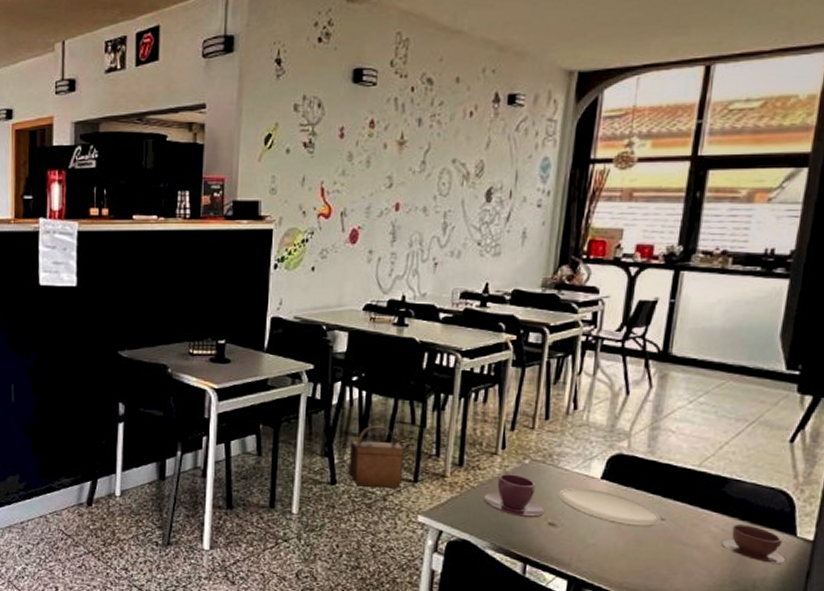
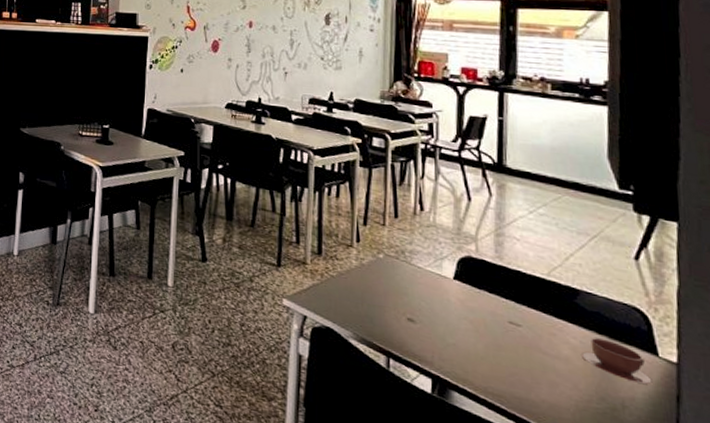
handbag: present [348,425,406,489] -> none [217,209,268,272]
teacup: present [483,474,545,518] -> none [343,266,403,312]
plate: present [558,488,661,527] -> none [414,285,517,332]

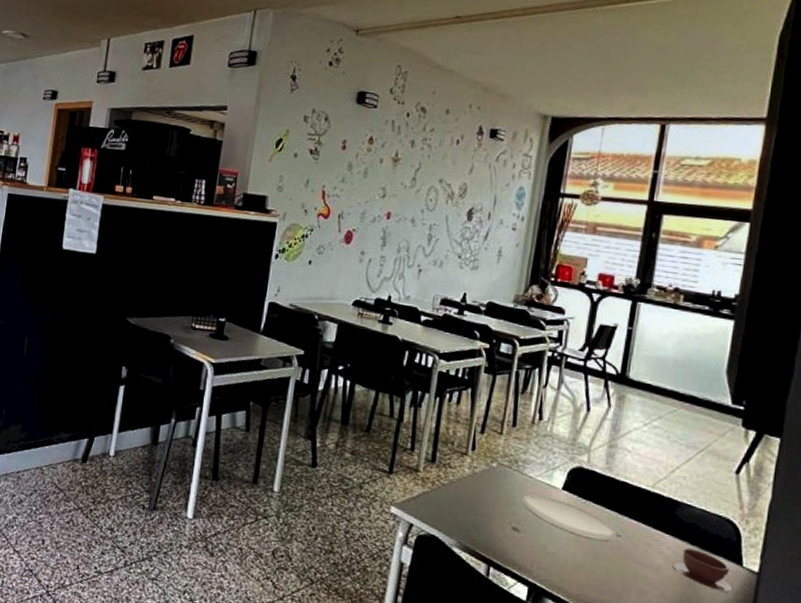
plate: none [414,285,517,332] -> present [522,494,617,542]

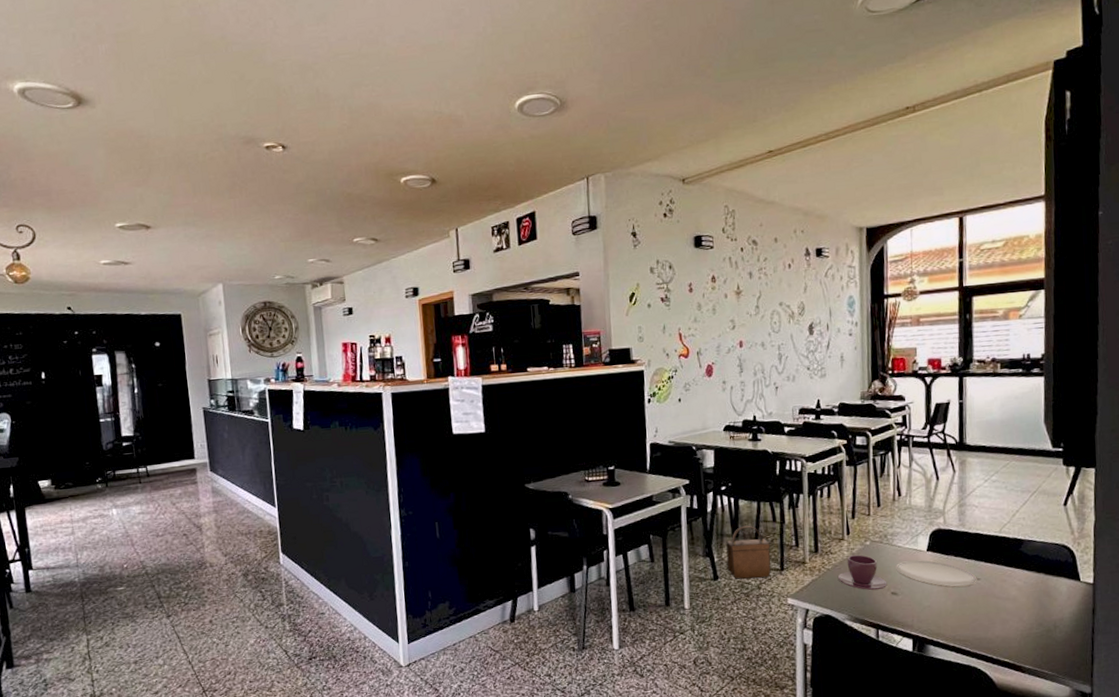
handbag: none [328,413,383,478] -> present [726,525,771,579]
teacup: none [452,474,510,521] -> present [837,555,888,591]
teacup: present [673,548,733,592] -> none [1025,576,1076,606]

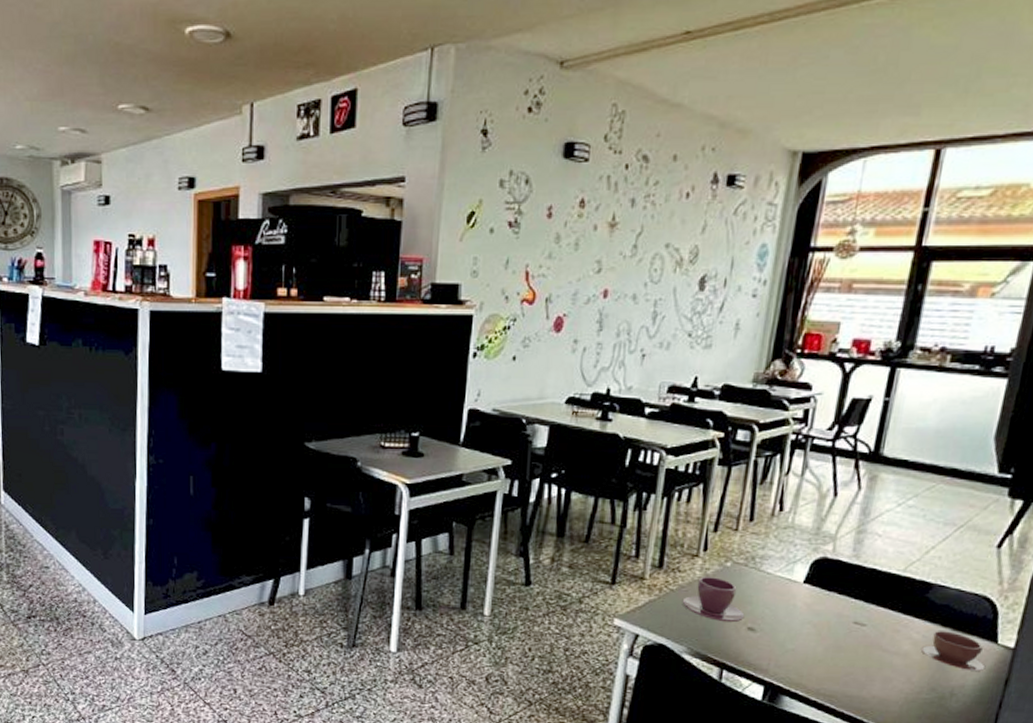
handbag: present [726,525,771,579] -> none [543,524,604,591]
plate: present [896,560,977,588] -> none [759,592,862,633]
teacup: none [1025,576,1076,606] -> present [921,631,986,671]

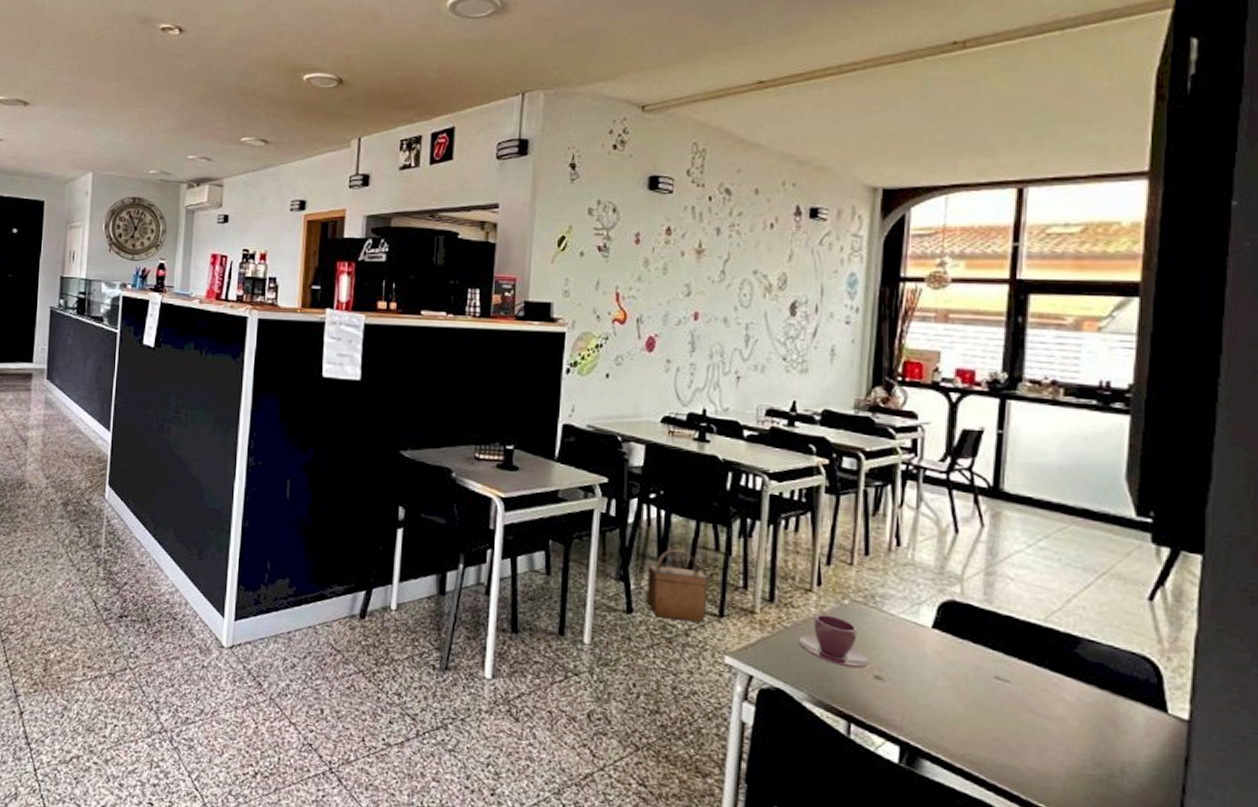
handbag: none [543,524,604,591] -> present [646,548,710,624]
teacup: present [921,631,986,671] -> none [1078,693,1158,746]

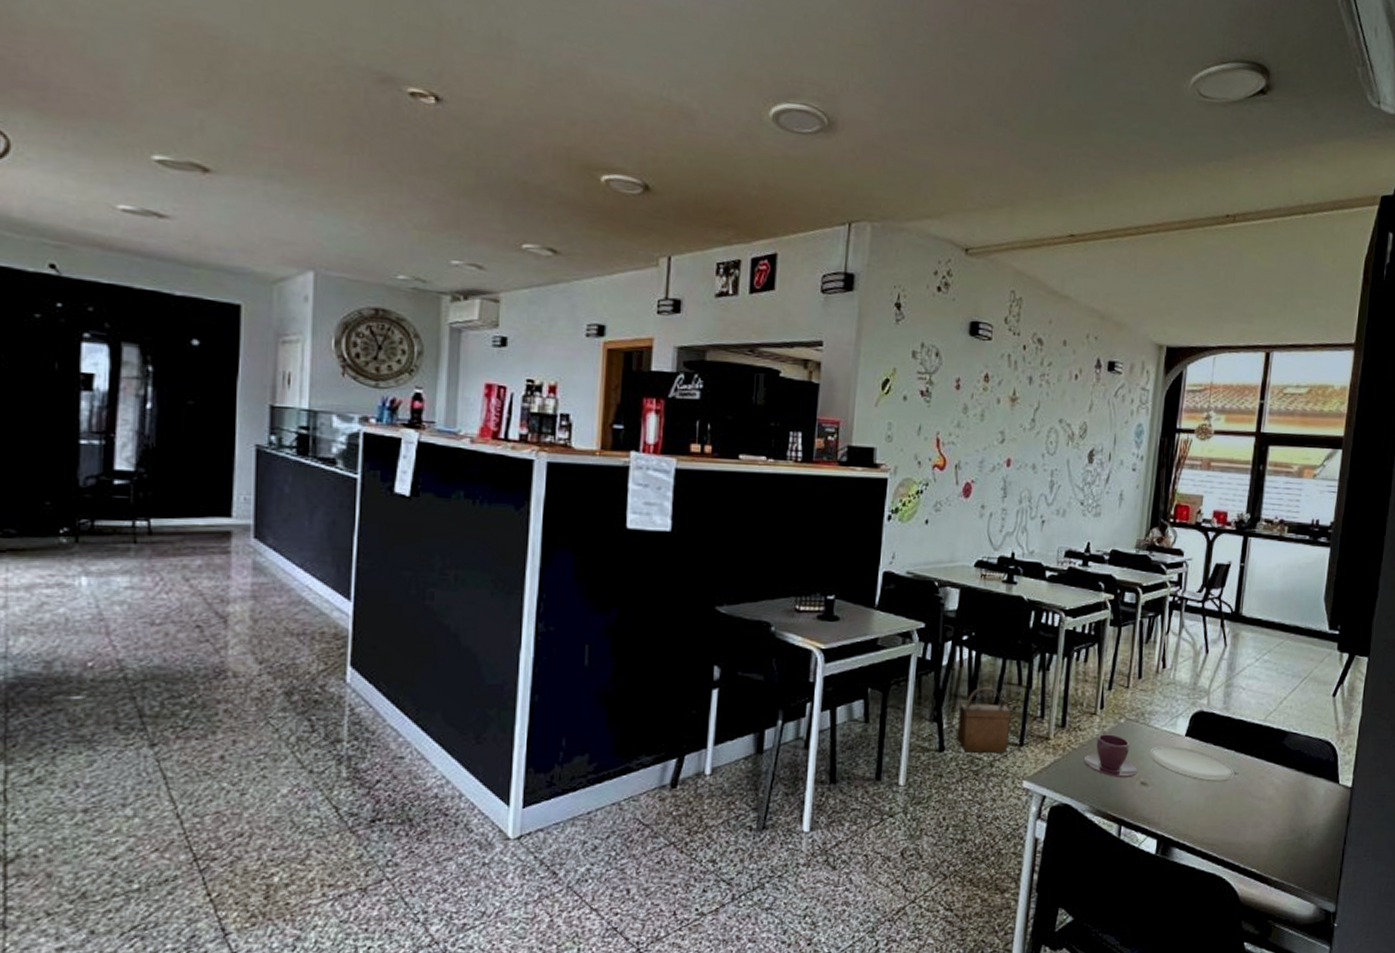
plate: none [884,635,1005,689] -> present [1149,746,1235,782]

